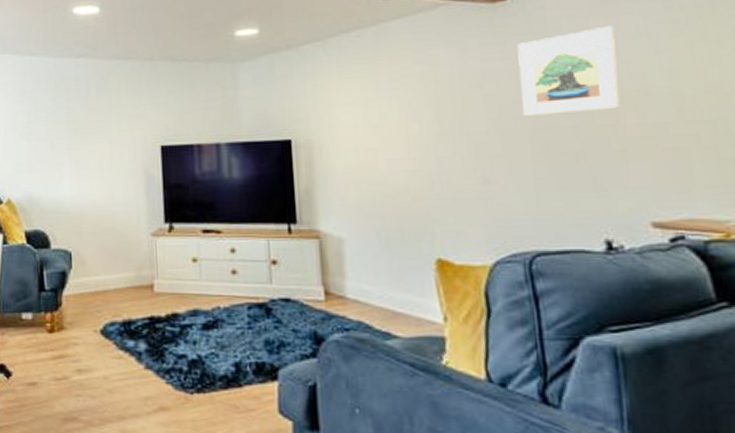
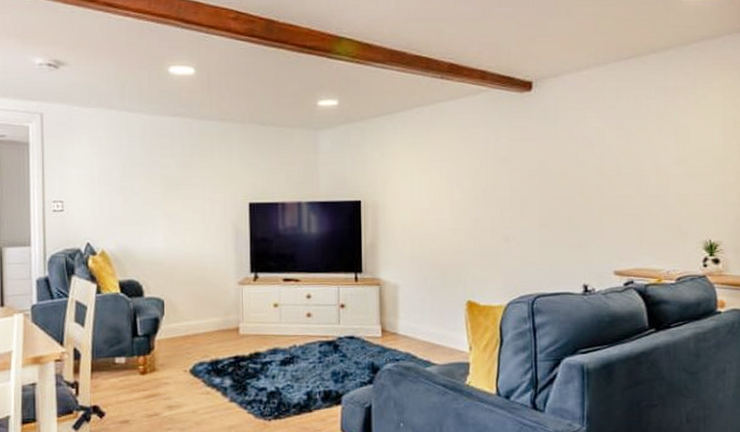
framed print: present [517,25,620,116] -> none [535,117,602,187]

